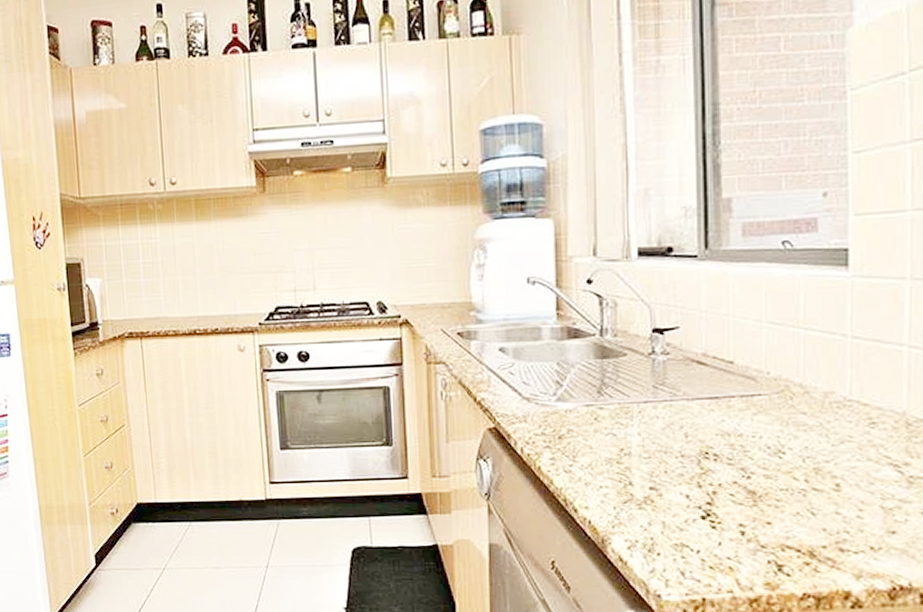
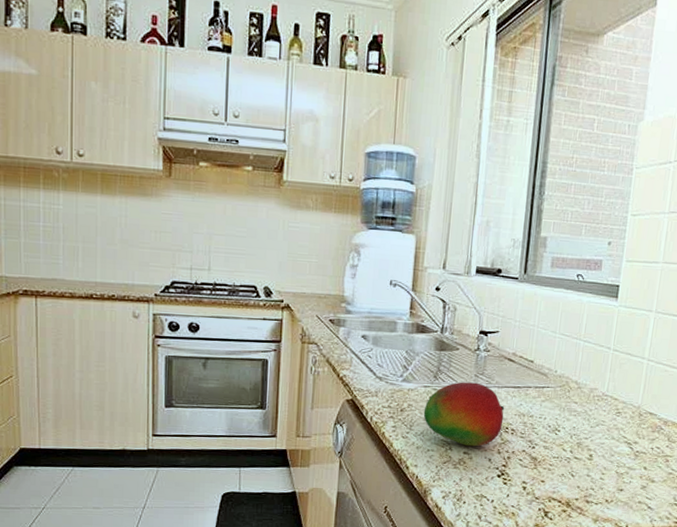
fruit: none [589,396,700,480] -> present [423,382,505,447]

